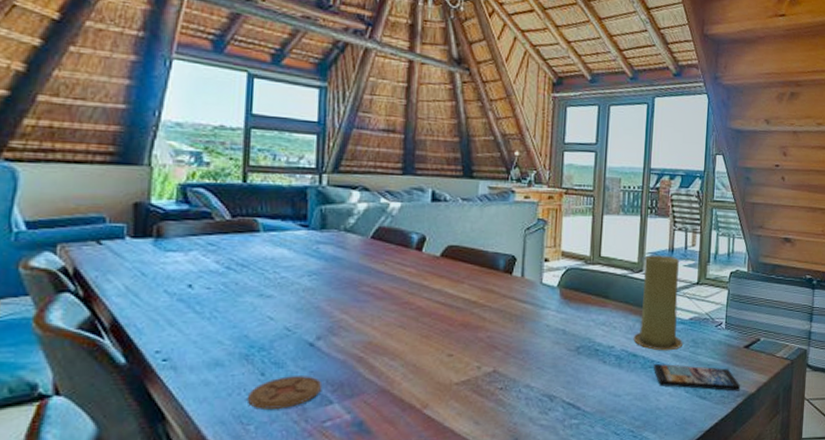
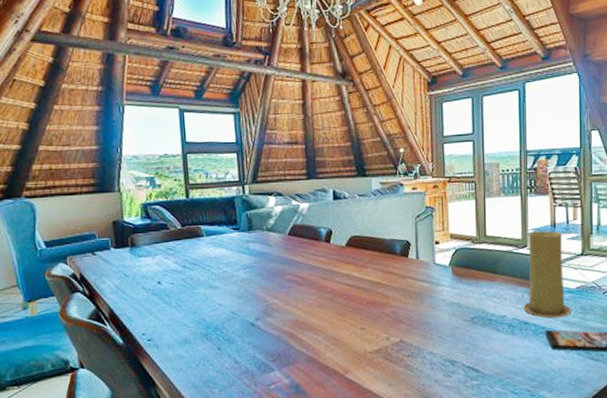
coaster: present [246,376,323,409] -> none [210,349,265,376]

